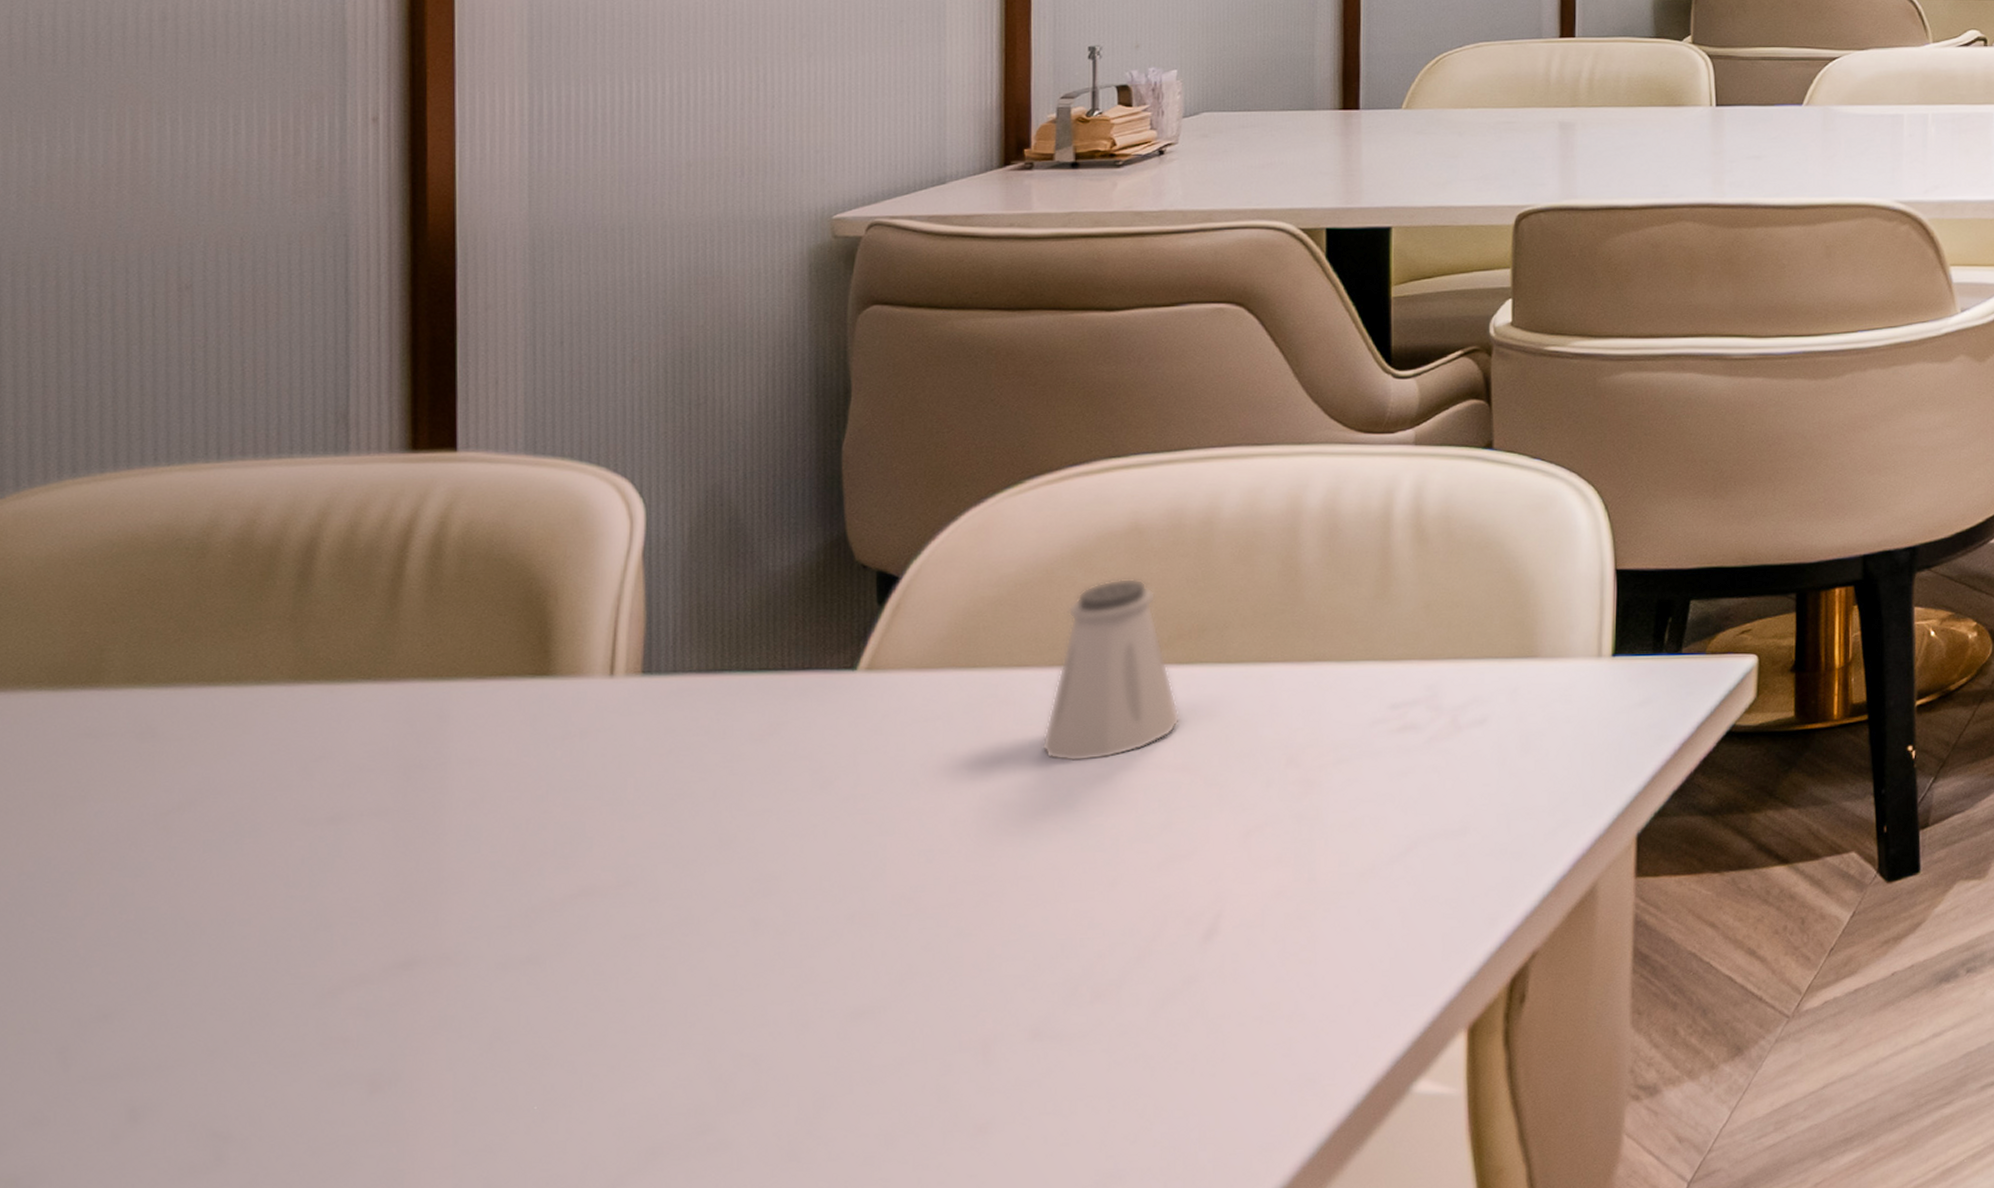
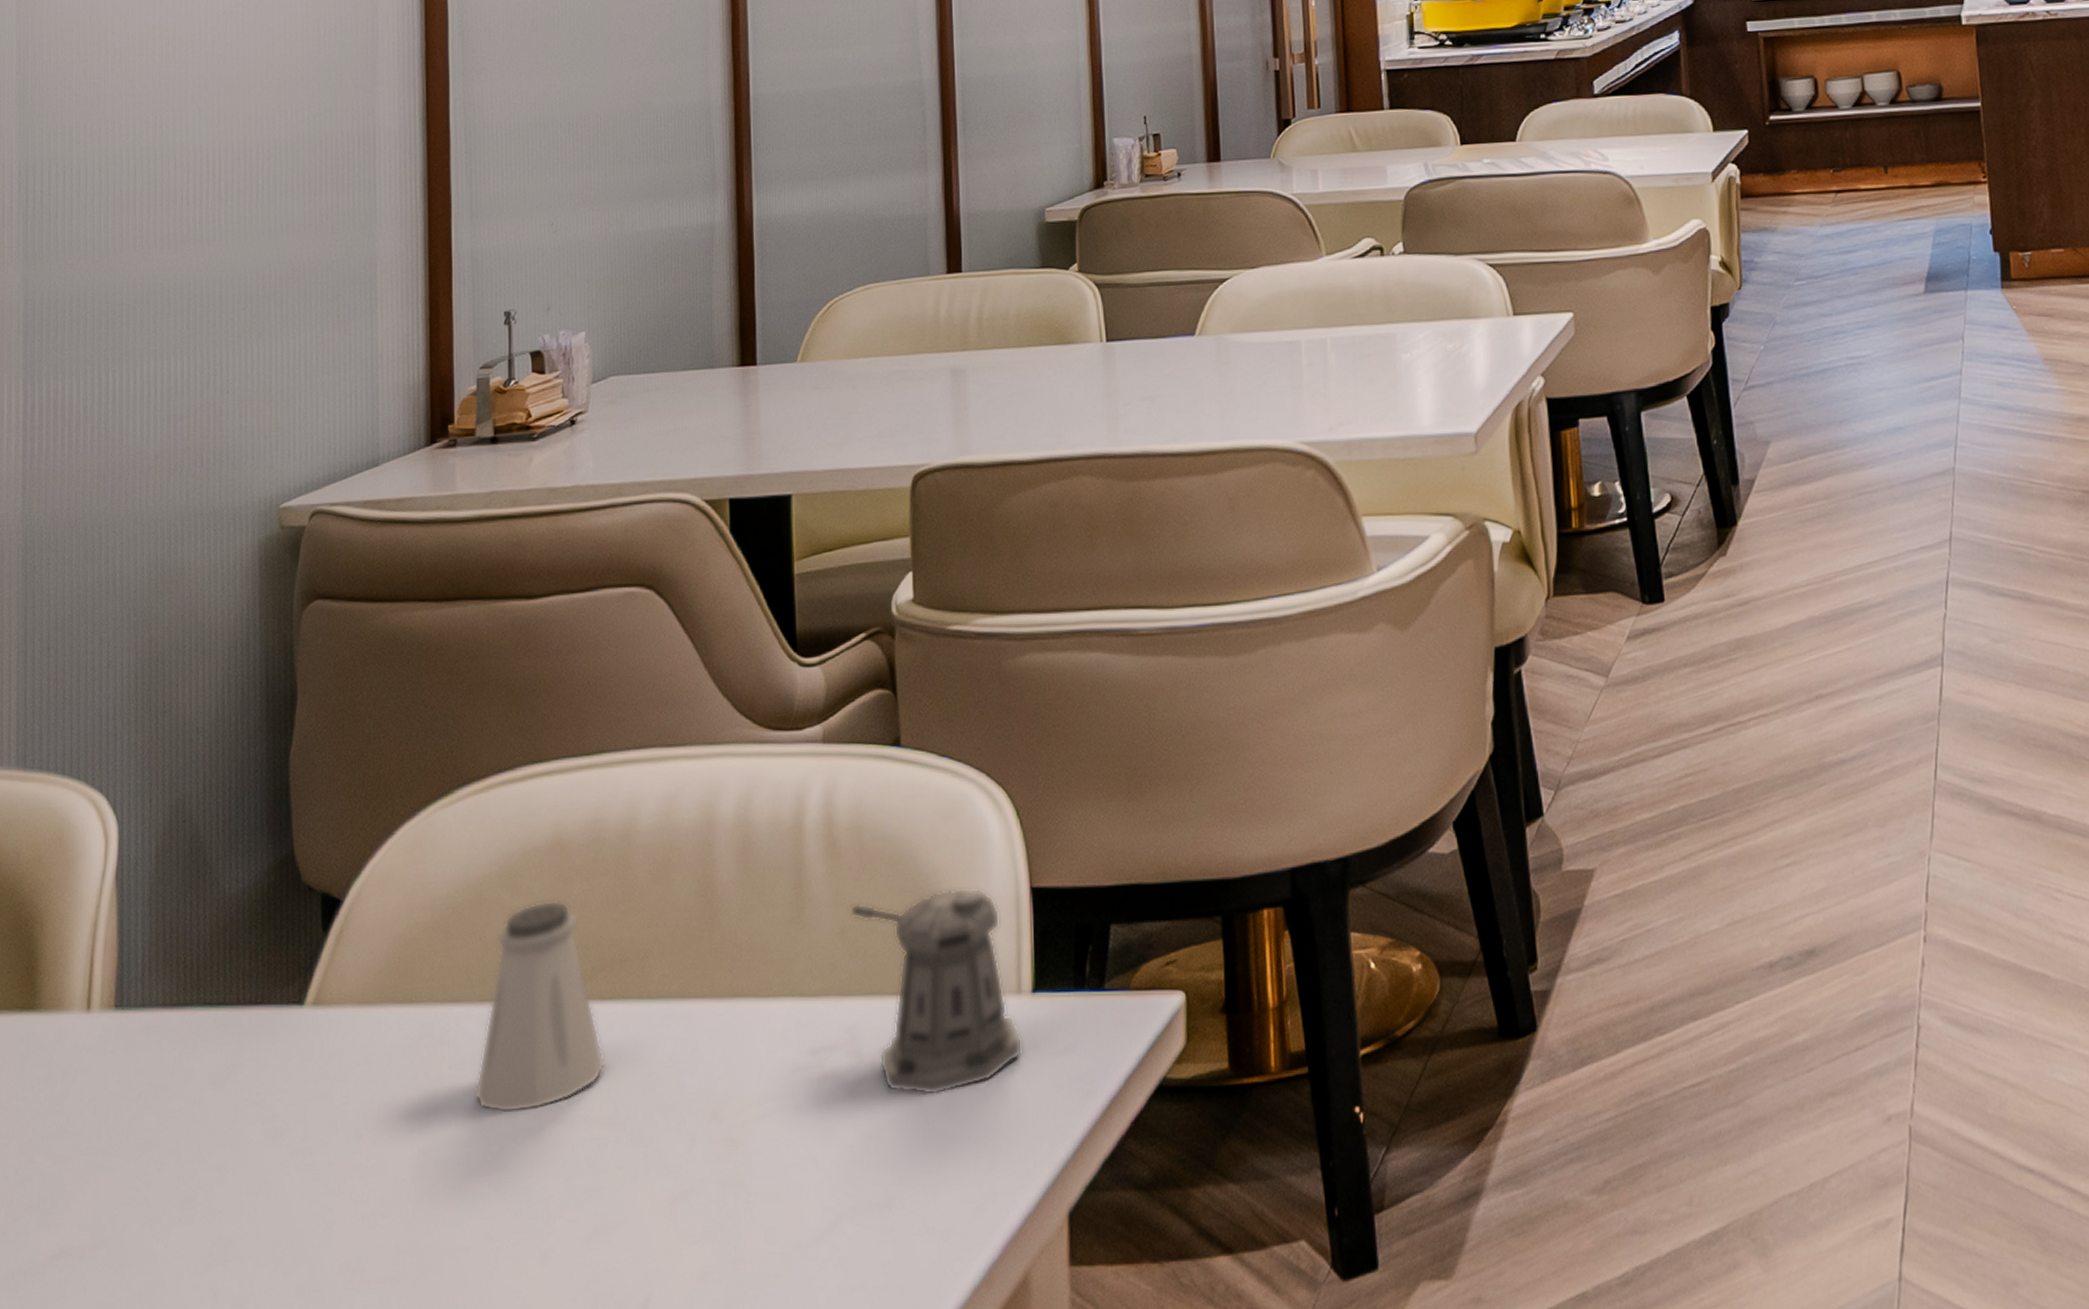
pepper shaker: none [1437,569,1601,742] -> present [851,887,1023,1096]

